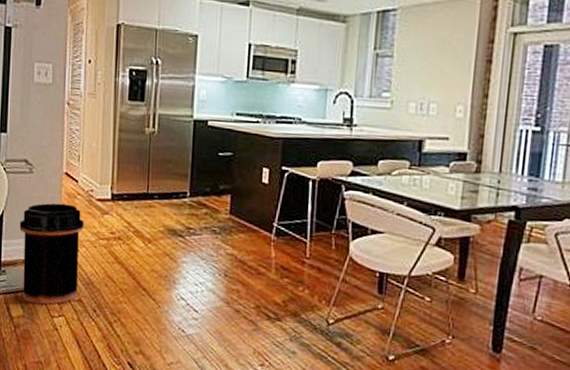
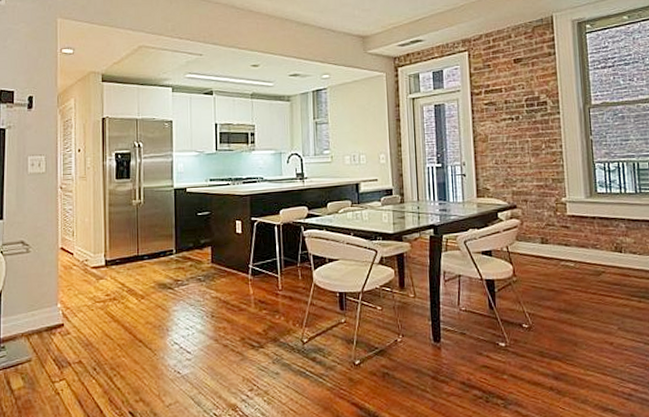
trash can: present [19,203,84,305] -> none [18,275,81,373]

